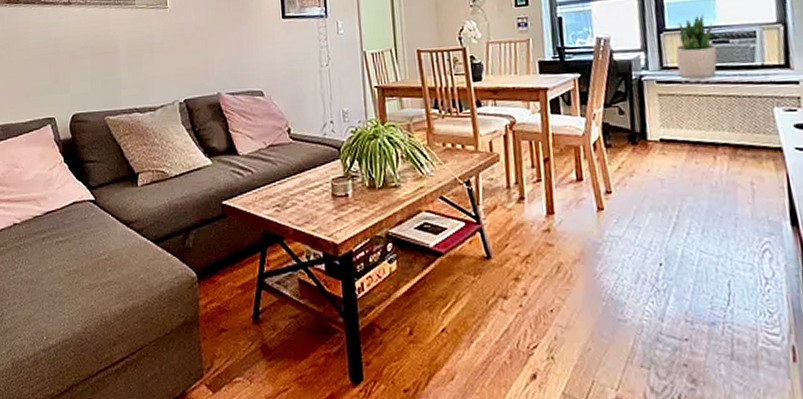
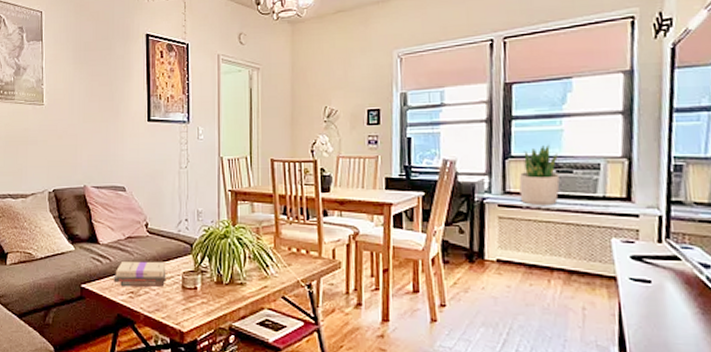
books: none [257,169,315,200] -> present [113,261,166,287]

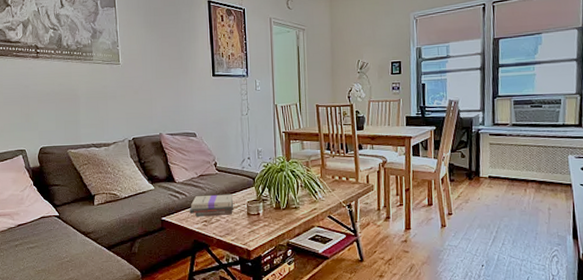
planter: present [519,144,560,205] -> none [504,85,533,133]

